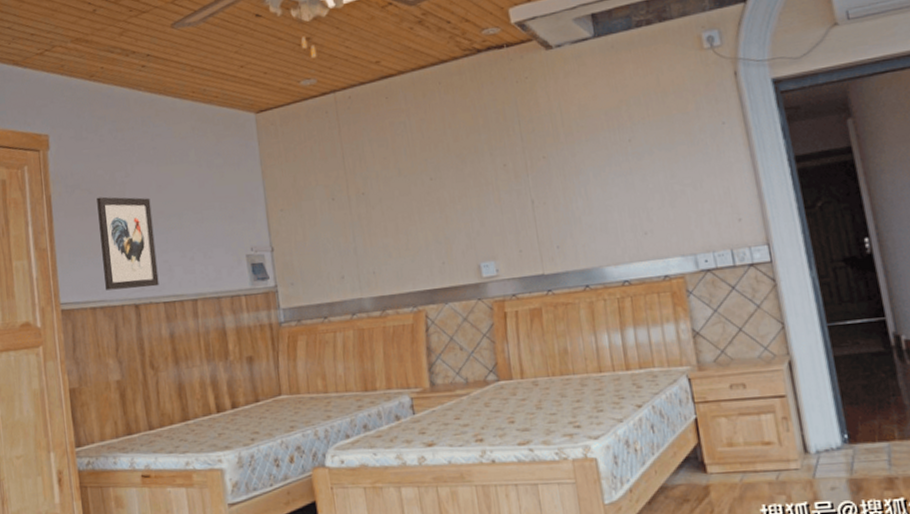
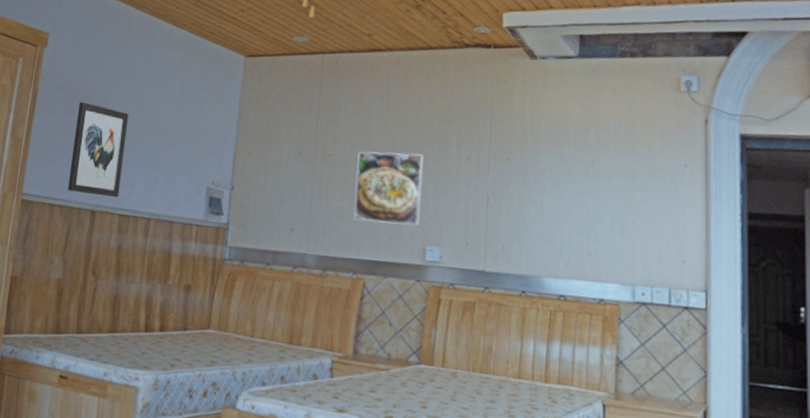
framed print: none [392,172,470,253] -> present [354,151,424,225]

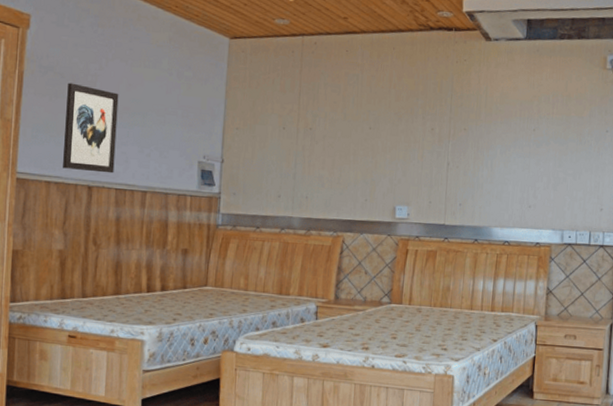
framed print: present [354,151,424,225] -> none [333,125,394,188]

